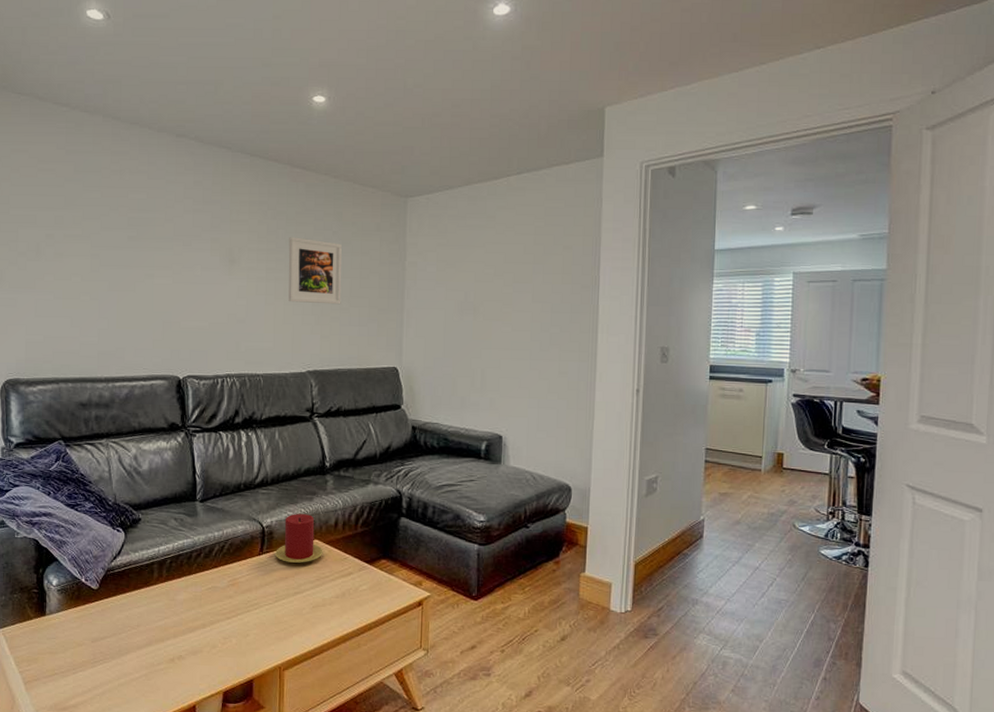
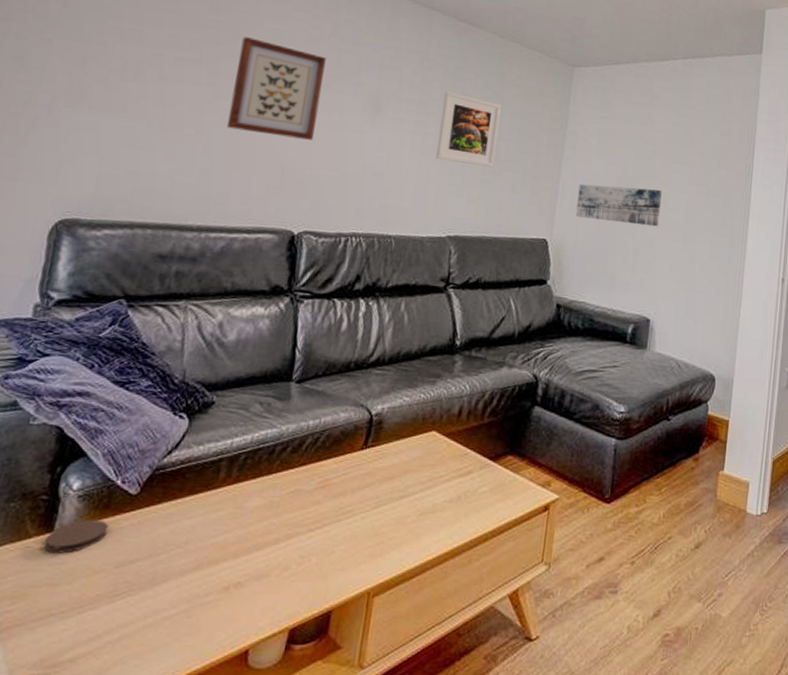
coaster: none [41,607,82,631] -> present [43,519,109,554]
wall art: none [113,209,184,296] -> present [227,37,326,140]
candle: present [275,514,323,563] -> none [382,399,441,460]
wall art: none [422,311,505,348] -> present [575,183,662,227]

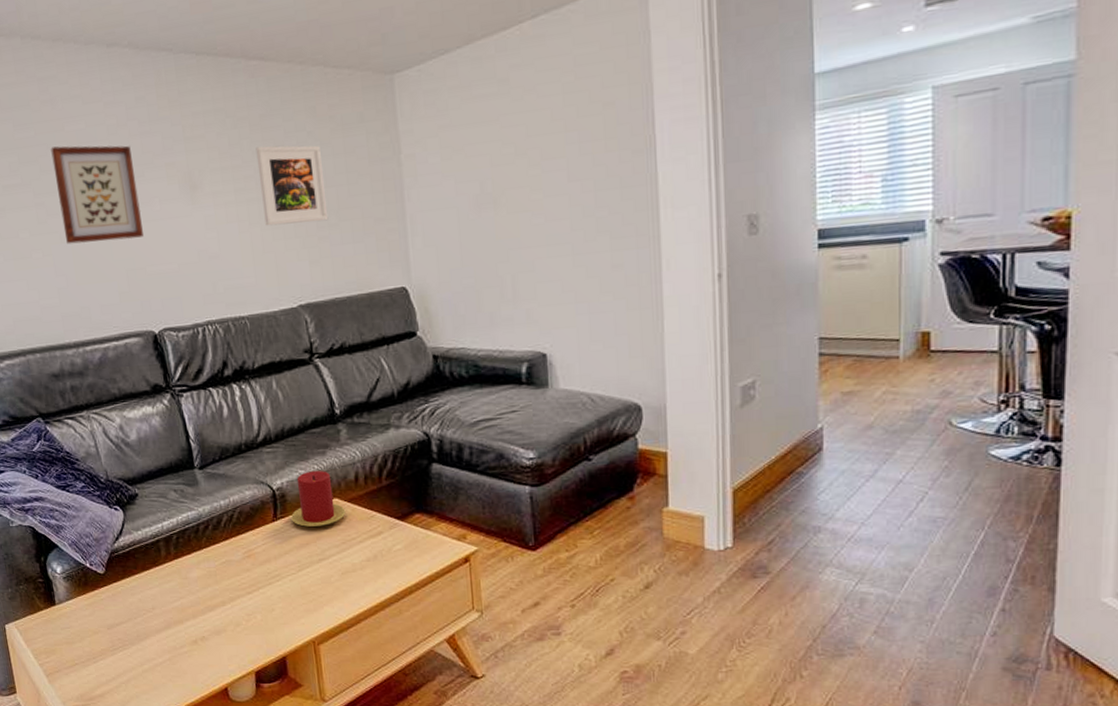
coaster: present [43,519,109,554] -> none [52,594,93,621]
candle: none [382,399,441,460] -> present [291,471,346,527]
wall art: present [575,183,662,227] -> none [430,199,538,254]

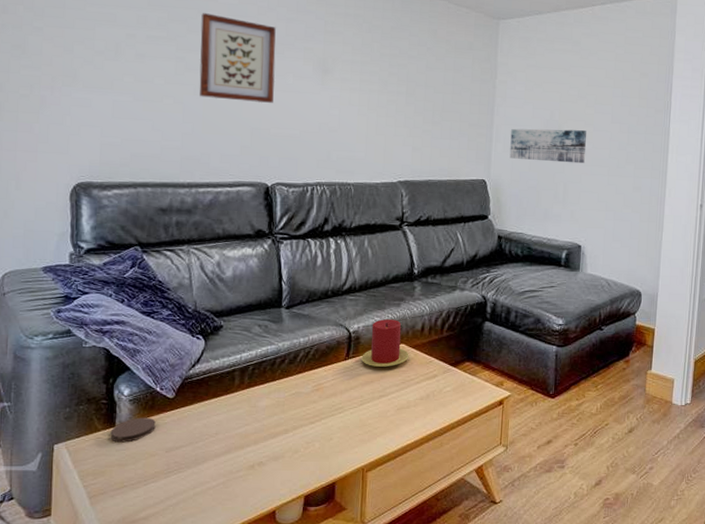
coaster: none [52,594,93,621] -> present [110,417,156,443]
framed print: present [255,145,329,226] -> none [381,51,435,118]
wall art: none [430,199,538,254] -> present [509,128,586,164]

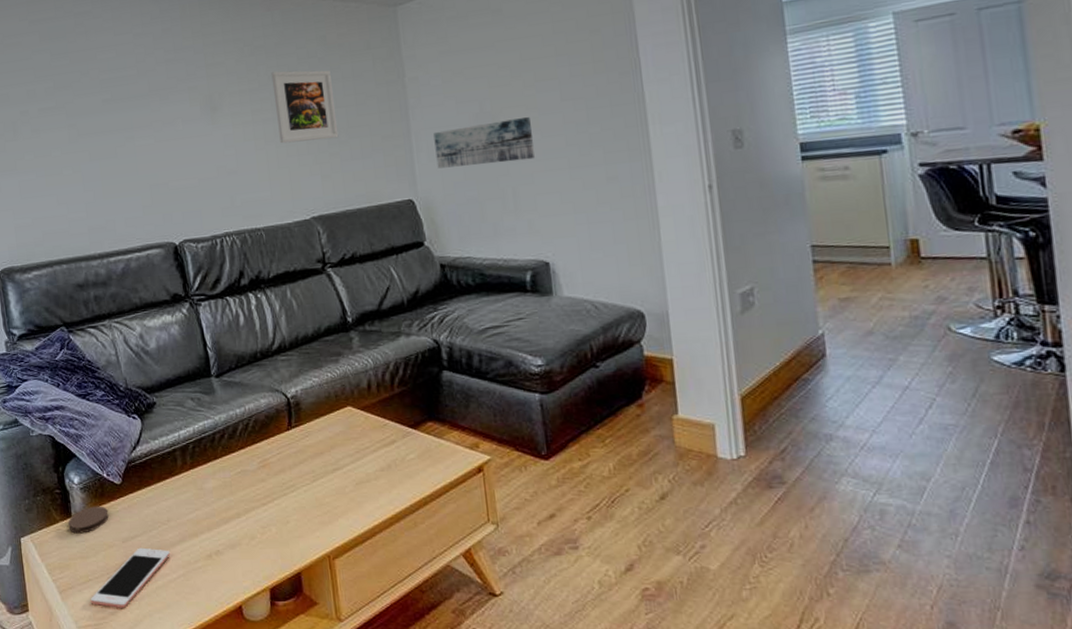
cell phone: none [122,457,214,513] -> present [90,547,171,608]
wall art: present [199,13,276,103] -> none [84,72,167,162]
candle: present [361,319,409,367] -> none [305,378,359,436]
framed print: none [381,51,435,118] -> present [271,70,339,144]

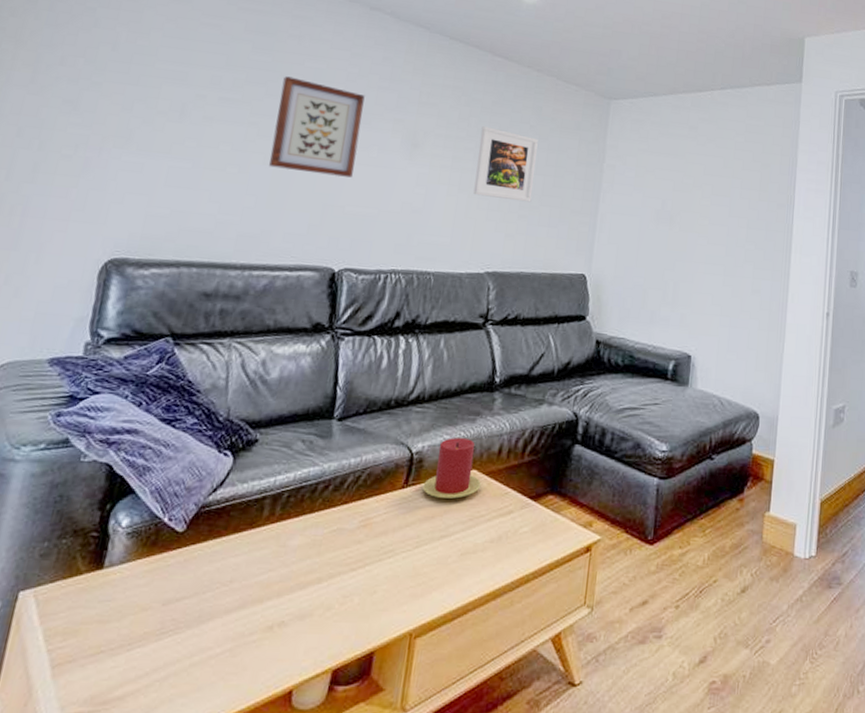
coaster: present [68,506,109,534] -> none [93,556,156,591]
wall art: none [84,72,167,162] -> present [269,76,365,178]
cell phone: present [90,547,171,608] -> none [92,613,222,690]
candle: none [305,378,359,436] -> present [423,437,482,499]
wall art: present [433,117,536,169] -> none [614,217,701,261]

